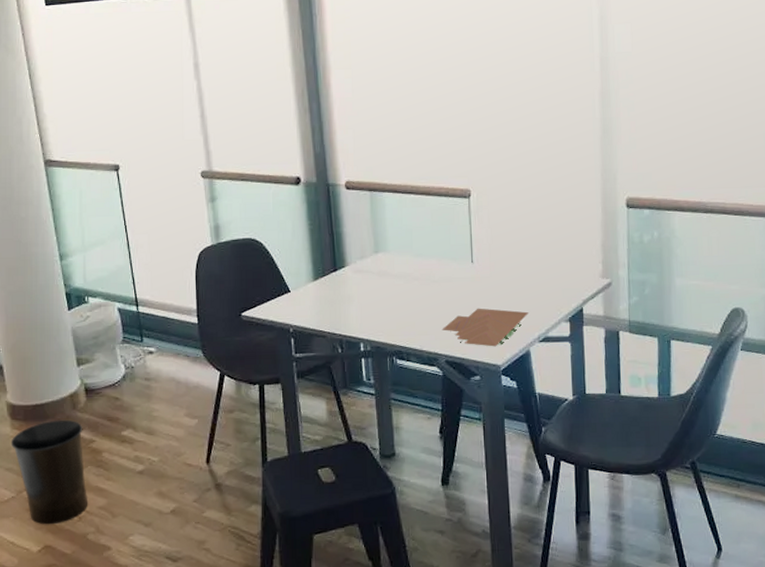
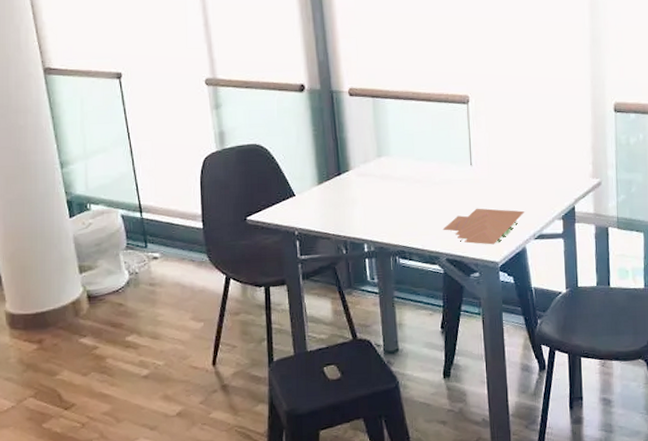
waste bin: present [10,419,89,524] -> none [10,327,92,432]

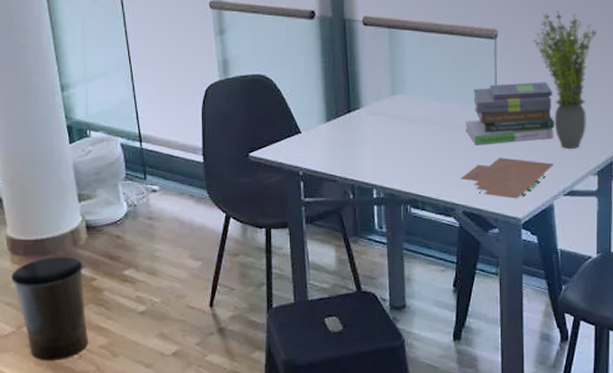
waste bin: none [10,327,92,432] -> present [10,256,89,360]
books: none [445,140,523,199] -> present [466,82,554,145]
potted plant: none [500,77,554,198] -> present [533,10,596,150]

